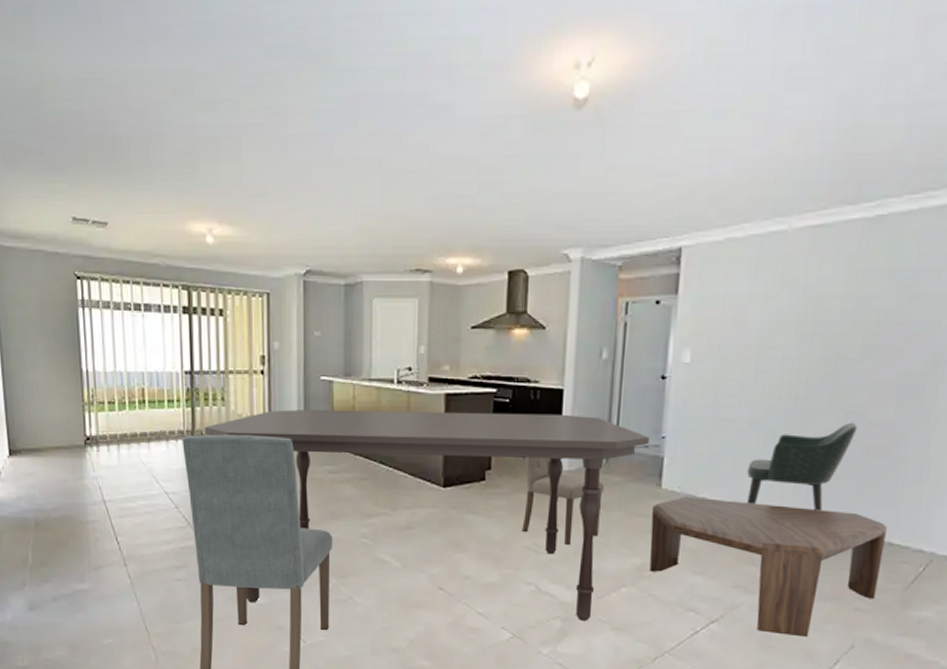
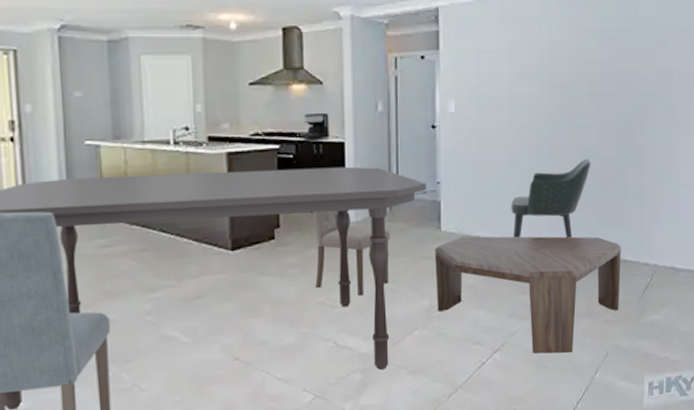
coffee maker: none [518,359,559,386] -> present [300,113,339,141]

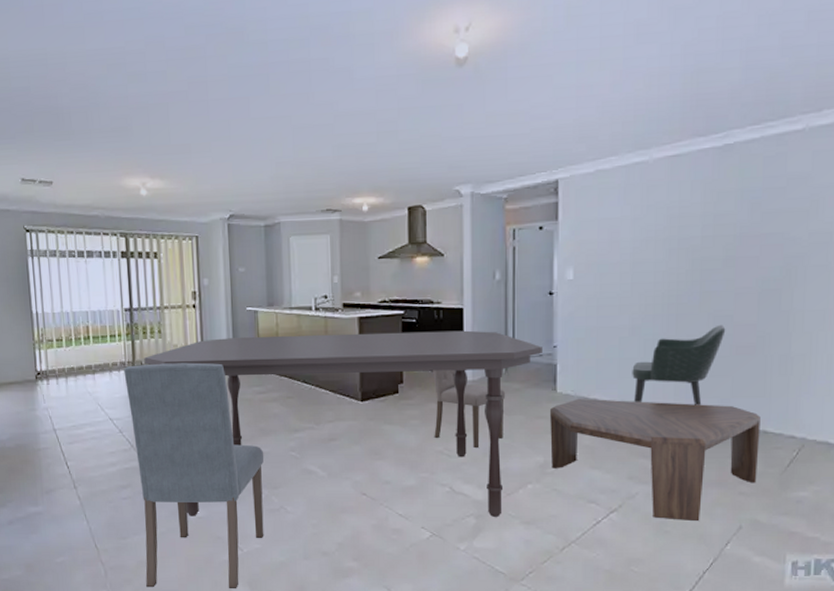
coffee maker: present [300,113,339,141] -> none [423,282,458,307]

